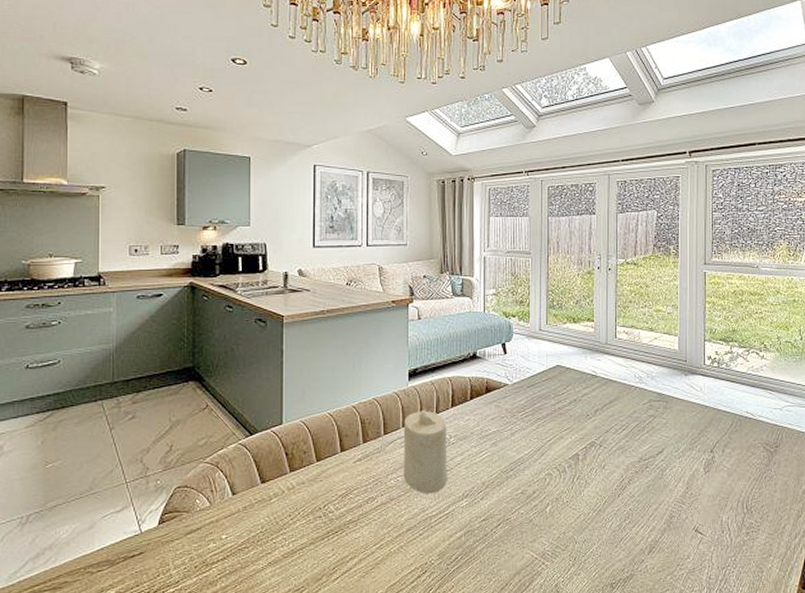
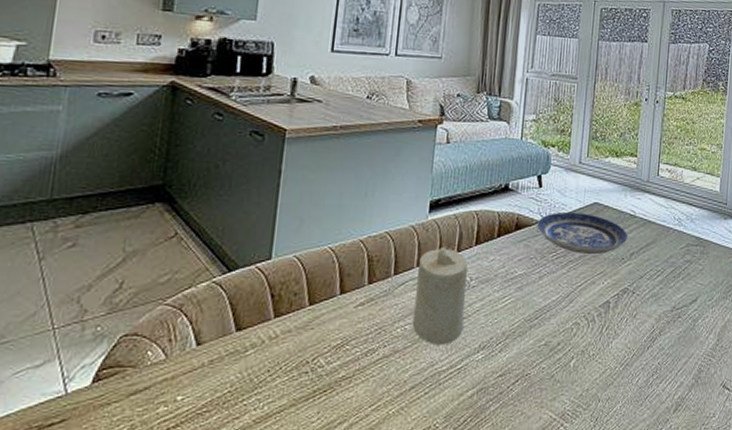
plate: none [505,374,592,413] -> present [537,211,628,255]

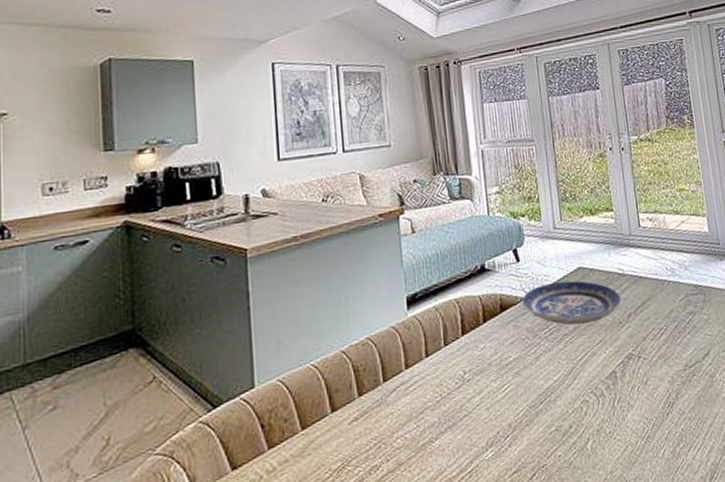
candle: present [412,246,469,346] -> none [407,342,467,451]

